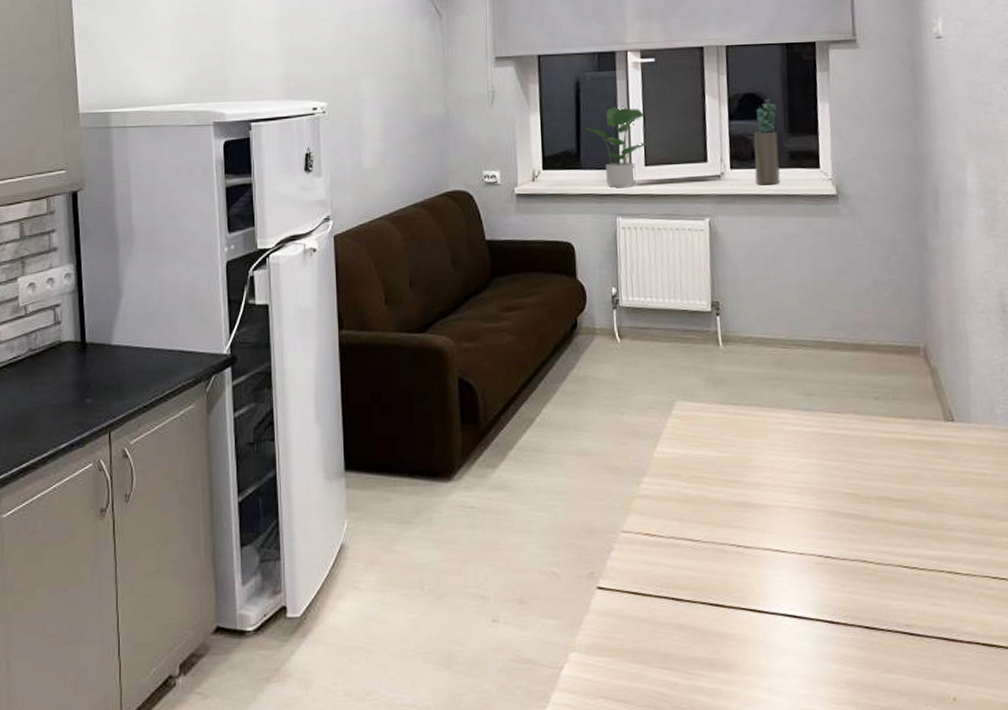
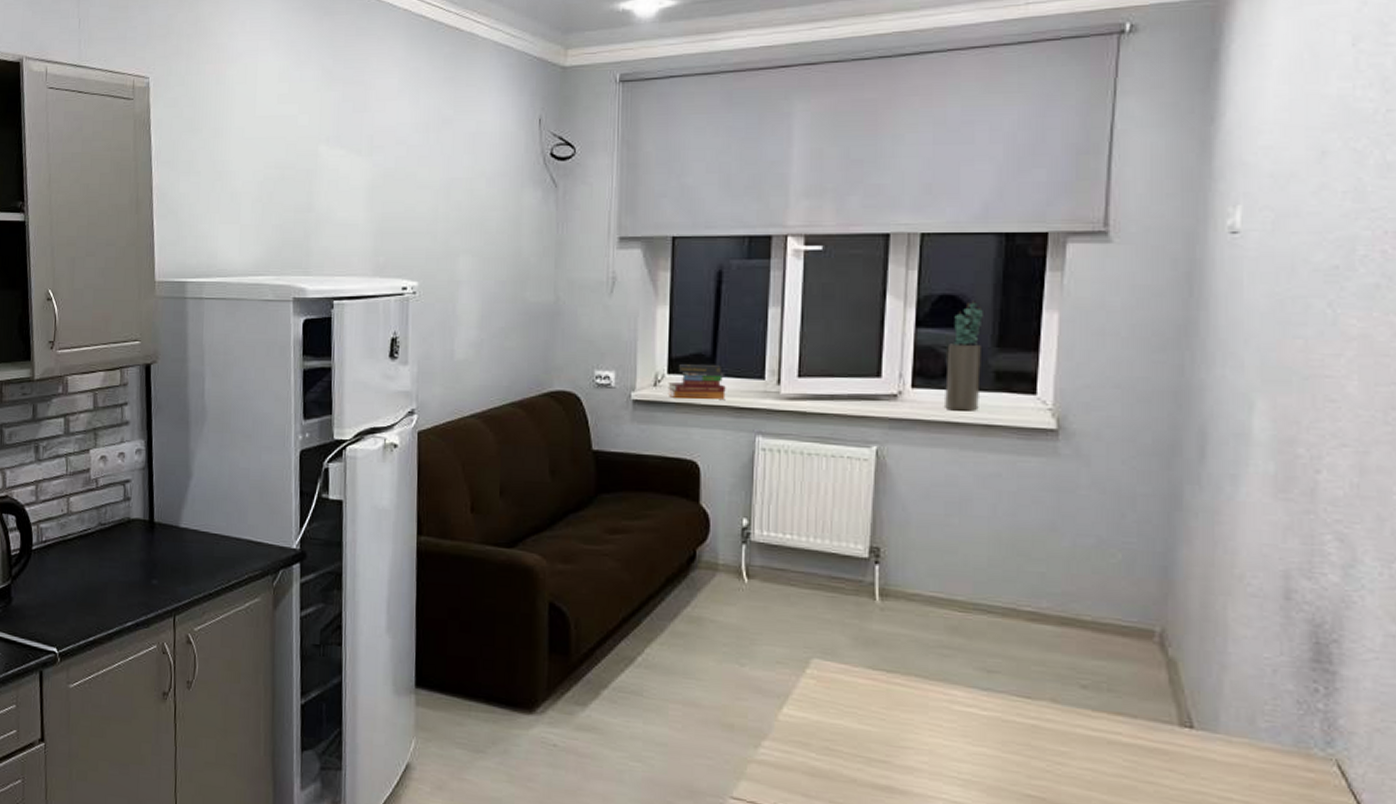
books: none [543,159,590,191] -> present [668,363,726,400]
potted plant: present [585,104,648,189] -> none [725,300,804,402]

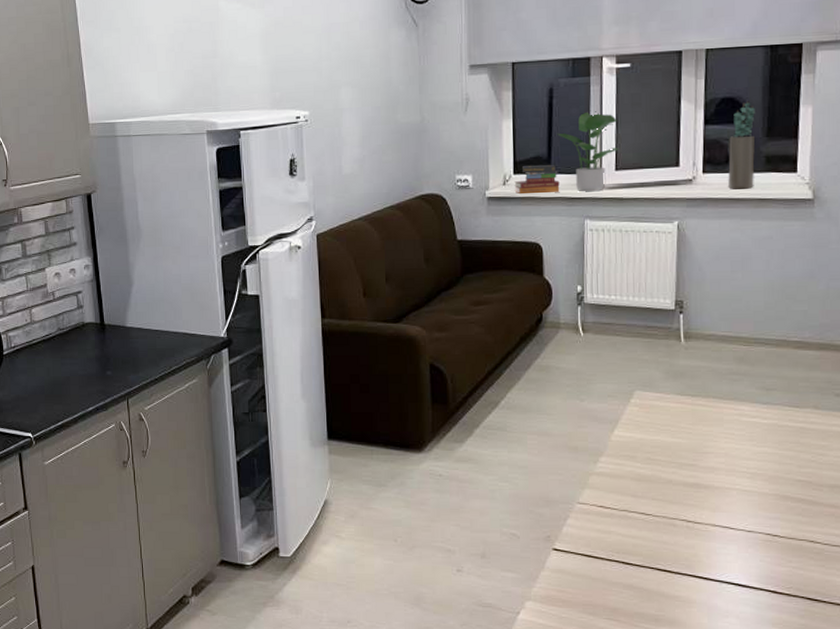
potted plant: none [725,300,804,402] -> present [557,110,619,192]

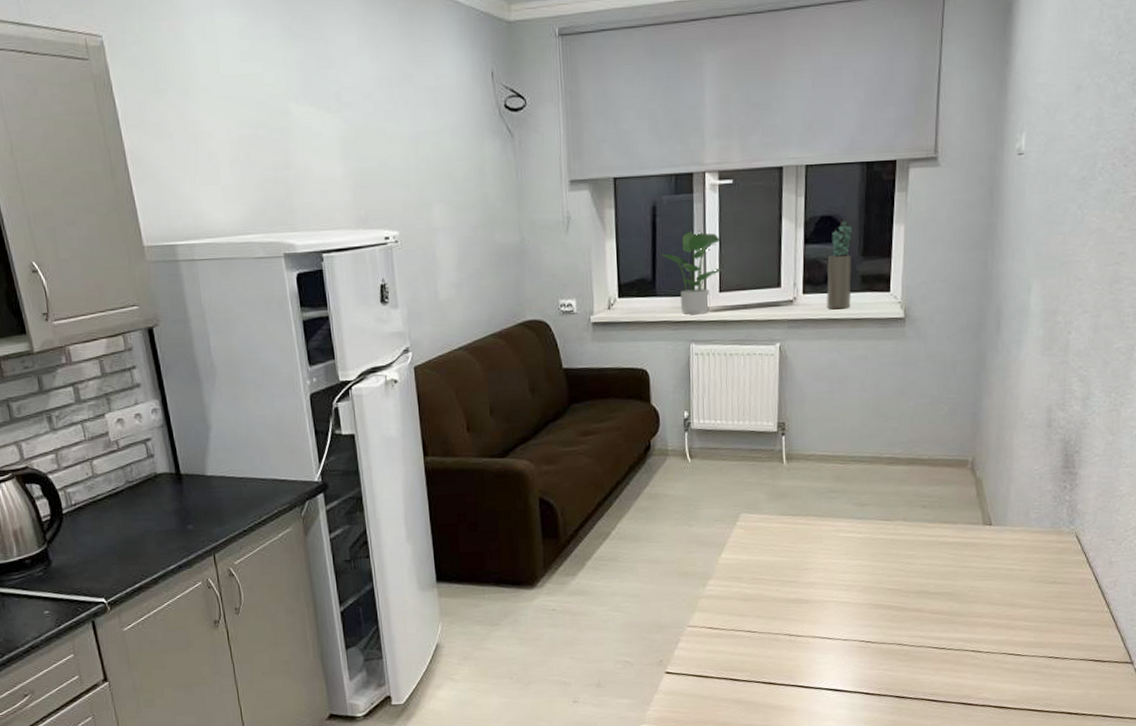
books: present [514,164,560,195] -> none [619,286,665,319]

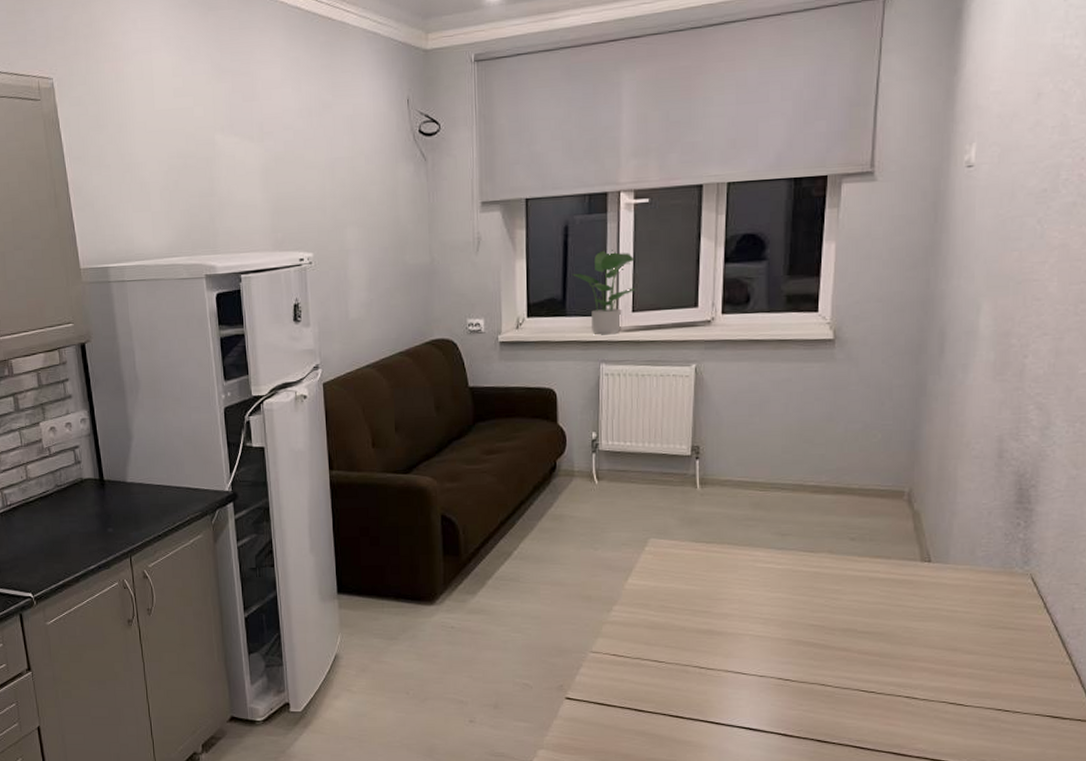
vase: present [826,219,852,310] -> none [748,237,777,331]

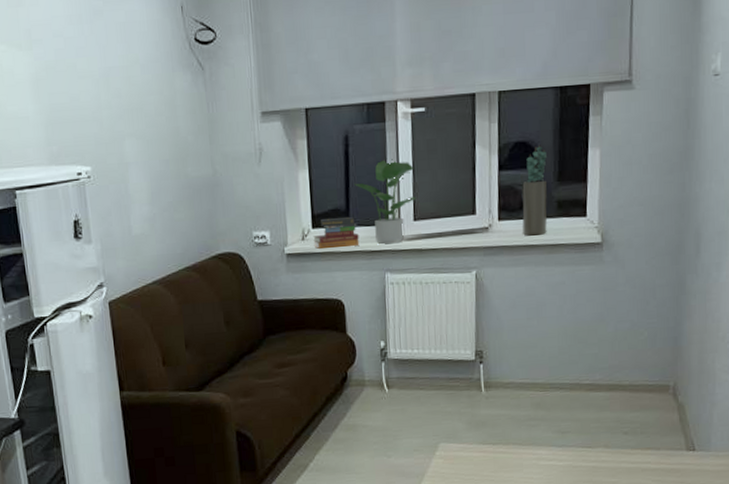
books: none [528,306,575,339] -> present [313,216,360,250]
vase: none [748,237,777,331] -> present [522,145,548,236]

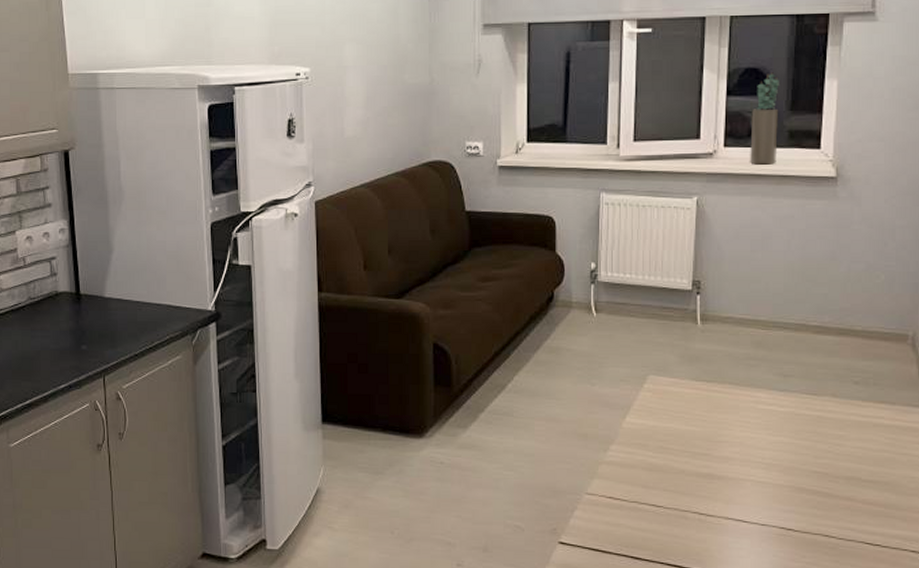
books: present [313,216,360,250] -> none [527,132,575,164]
potted plant: present [354,158,417,245] -> none [574,76,638,164]

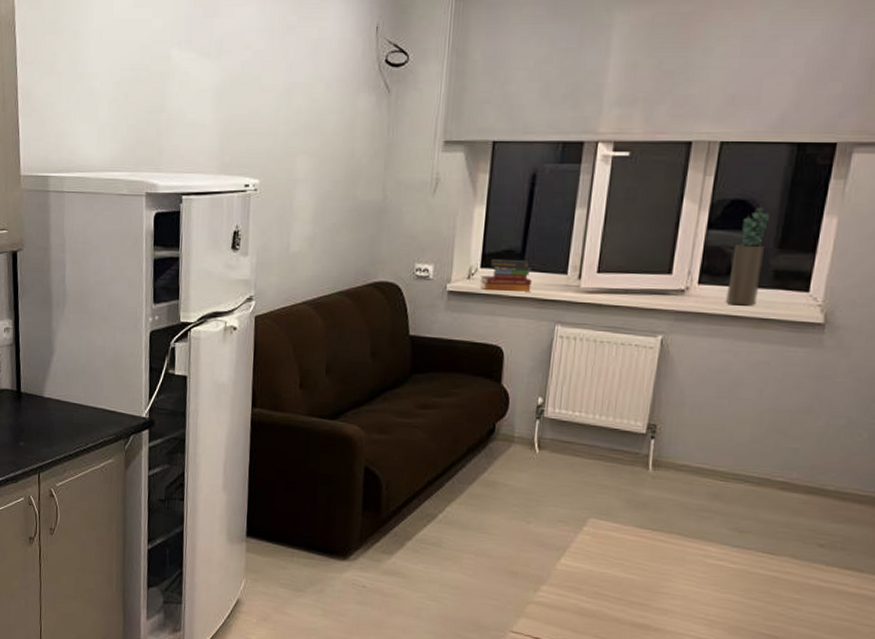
books: none [527,132,575,164] -> present [479,258,532,293]

